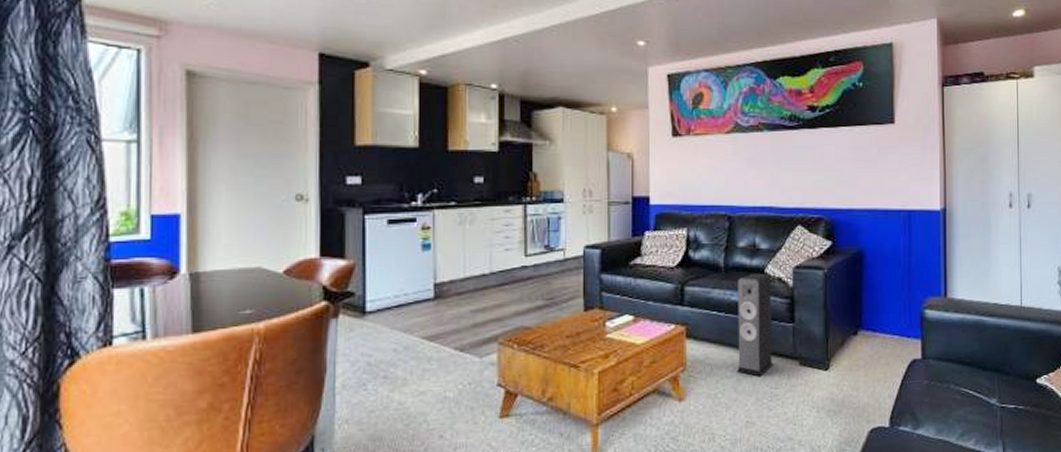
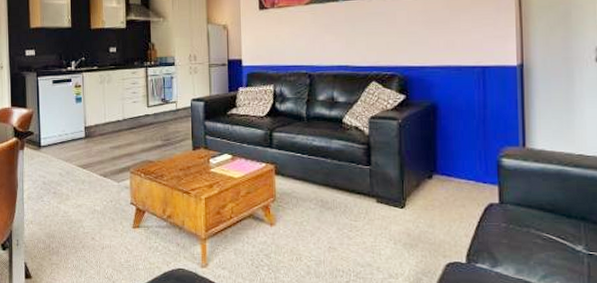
speaker: present [737,273,773,377] -> none [319,122,352,210]

